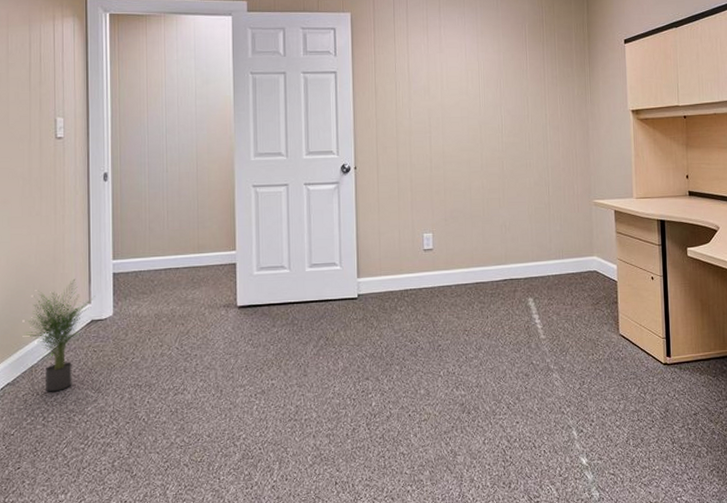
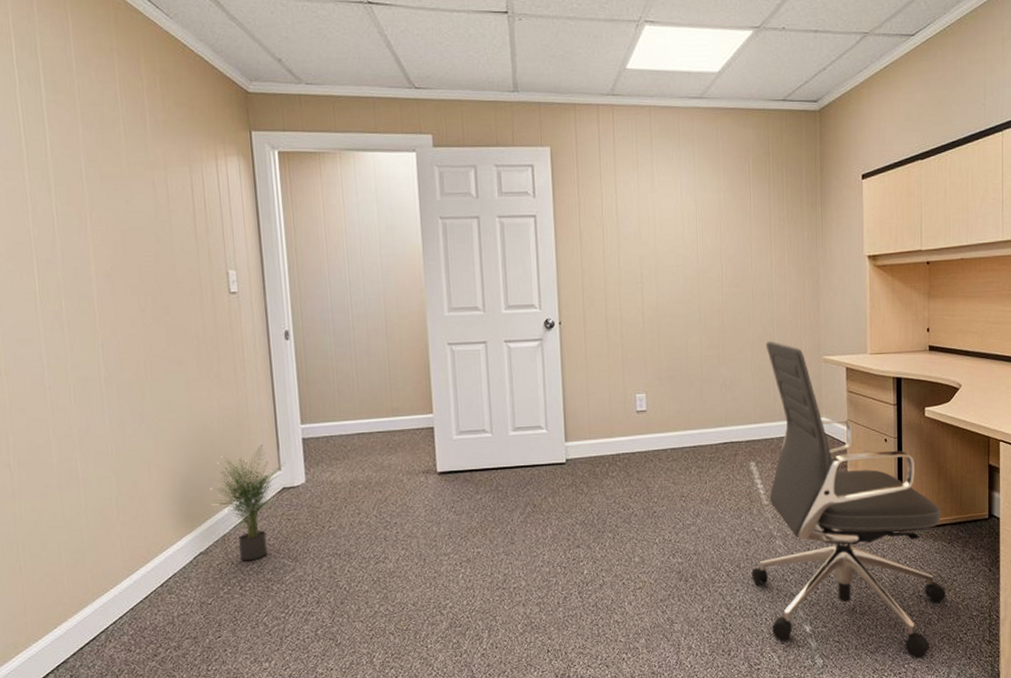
office chair: none [530,185,714,491] -> present [752,341,947,658]

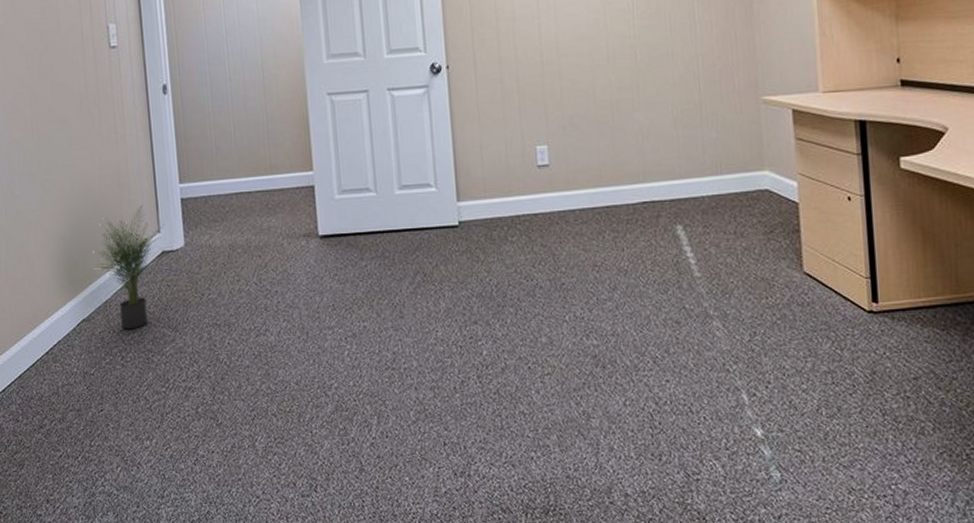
office chair: present [752,341,947,658] -> none [684,80,944,478]

